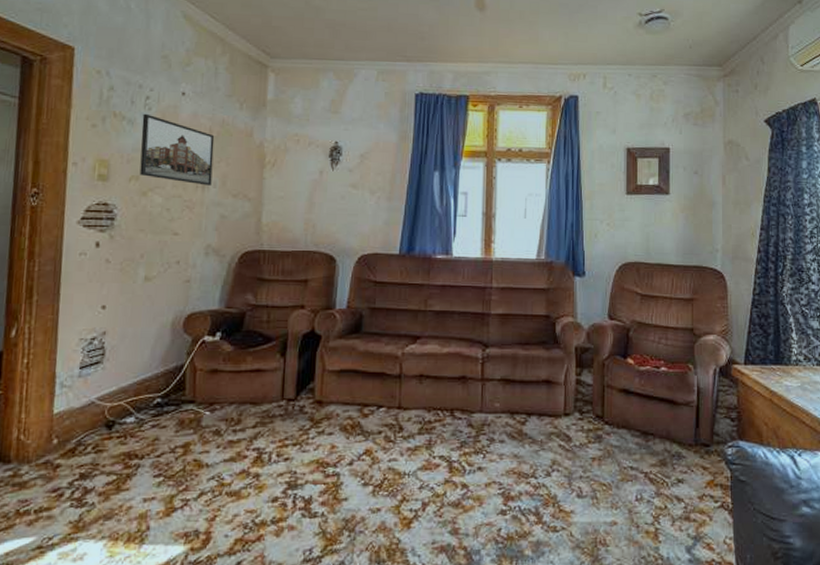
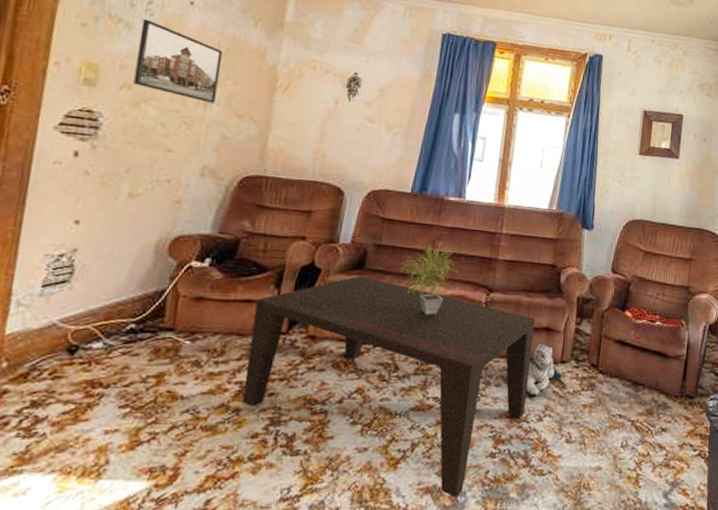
coffee table: none [260,340,534,557] -> present [242,276,536,498]
potted plant: none [395,301,452,374] -> present [399,242,458,315]
plush toy: none [531,397,567,450] -> present [526,344,562,395]

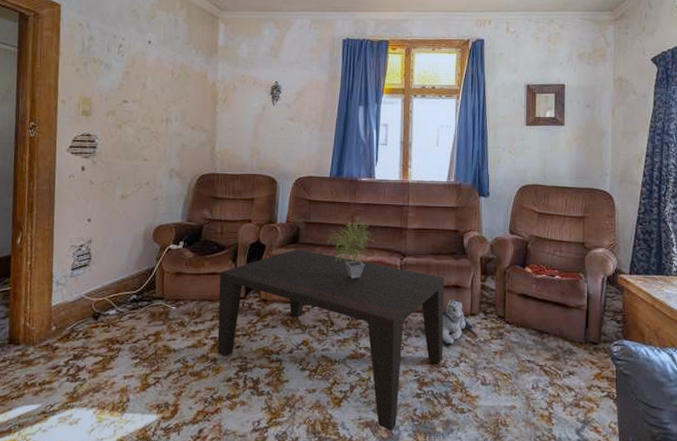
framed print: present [133,19,223,104] -> none [115,59,176,119]

